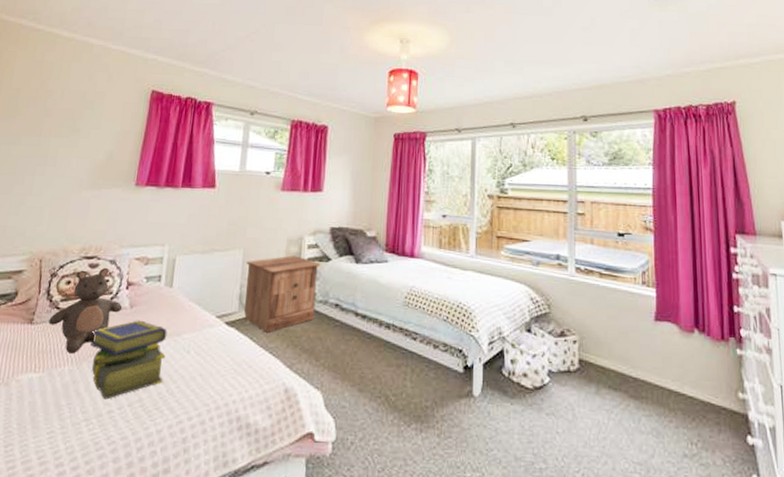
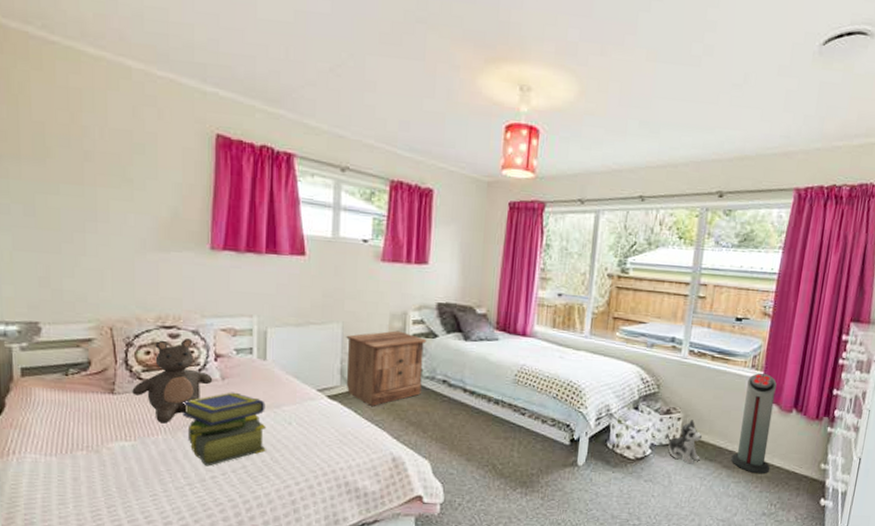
plush toy: none [563,342,603,394] -> present [666,420,703,464]
air purifier: none [637,290,683,406] -> present [731,373,777,474]

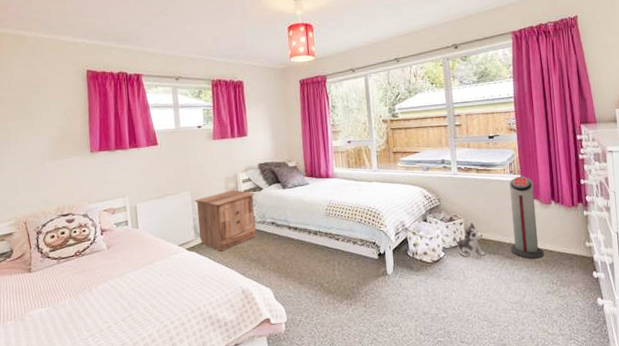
teddy bear: present [132,339,213,424] -> none [44,221,101,290]
stack of books: present [183,392,266,466] -> none [81,256,146,319]

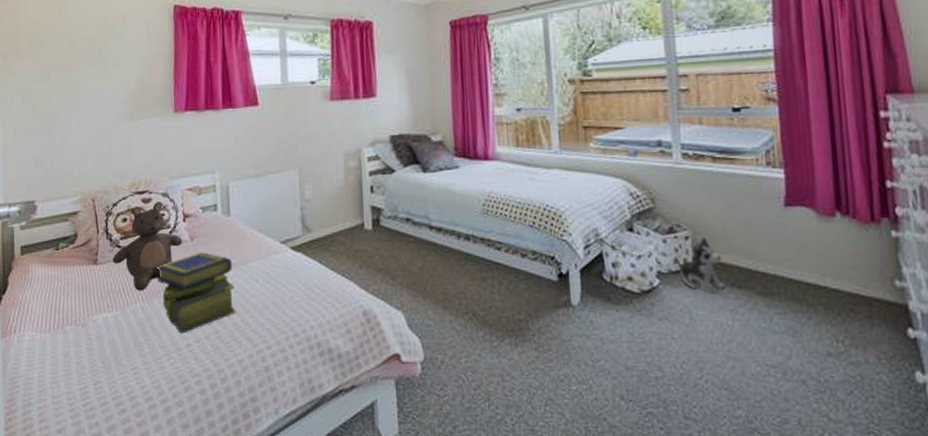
teddy bear: none [44,221,101,290] -> present [112,202,183,291]
stack of books: none [81,256,146,319] -> present [157,252,236,334]
nightstand: present [195,189,257,251] -> none [304,170,385,254]
air purifier: present [509,176,545,259] -> none [765,171,824,301]

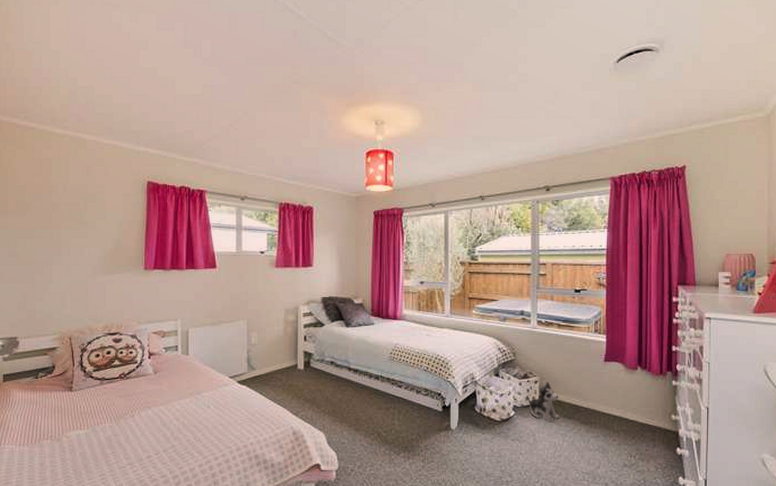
teddy bear: present [112,202,183,291] -> none [86,342,148,413]
stack of books: present [157,252,236,334] -> none [124,383,190,448]

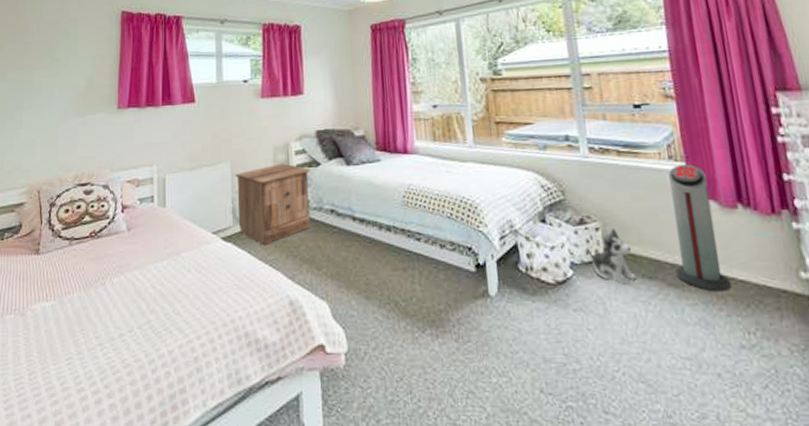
nightstand: none [251,323,315,388] -> present [235,163,311,245]
air purifier: none [587,337,625,428] -> present [668,164,732,292]

